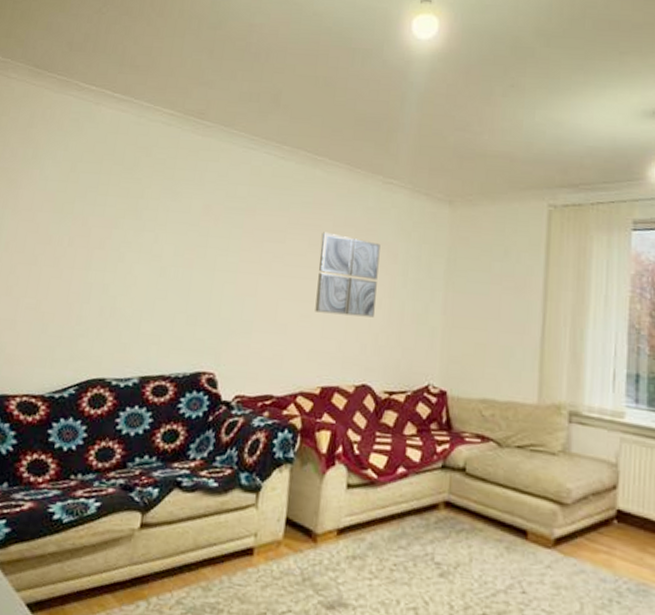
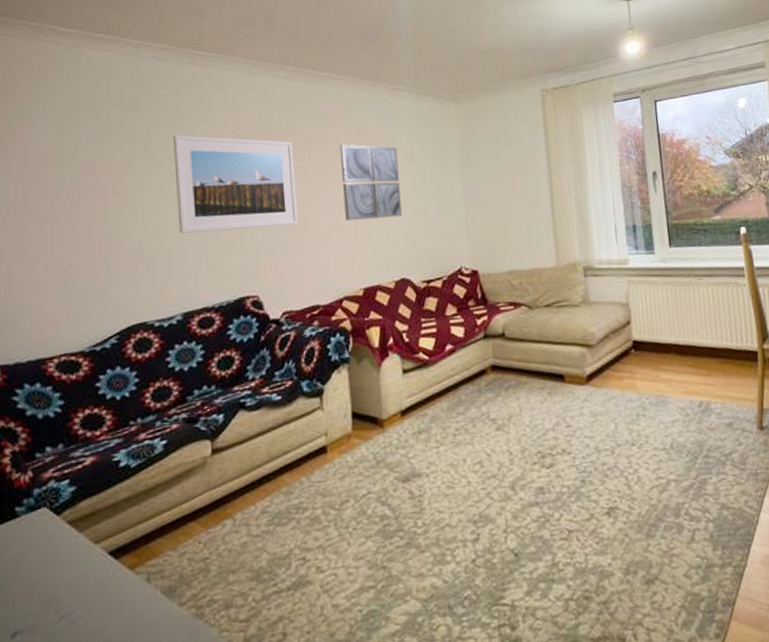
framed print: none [152,198,276,307] -> present [173,134,298,233]

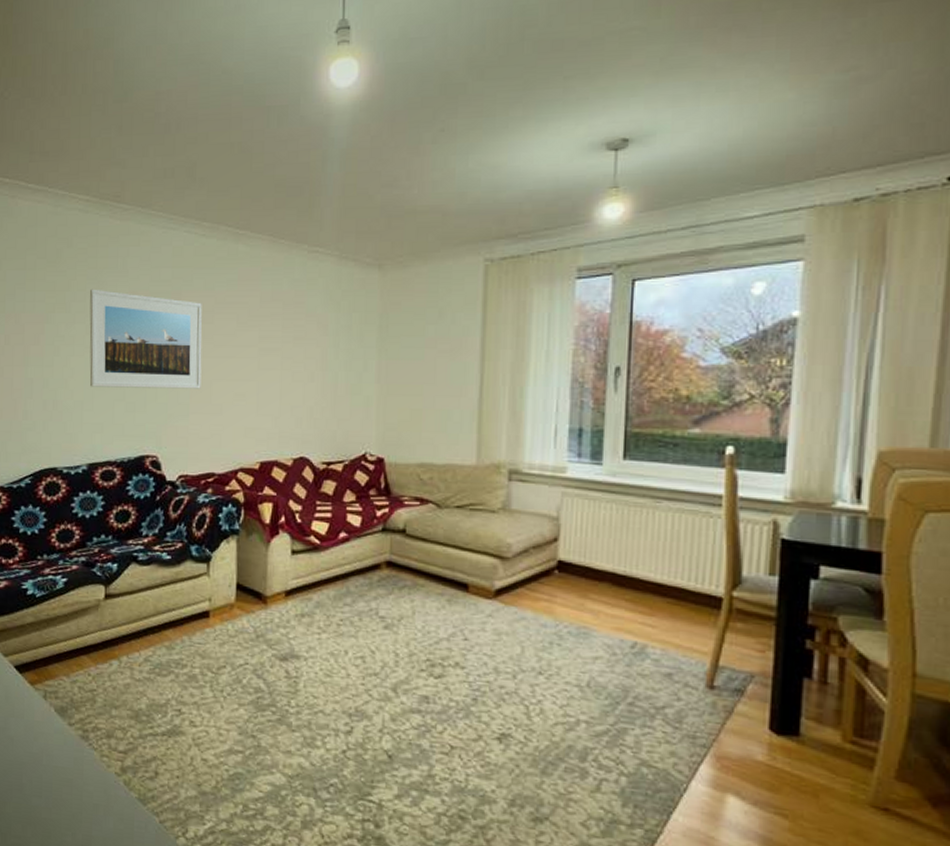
wall art: present [339,144,402,221] -> none [248,309,310,391]

